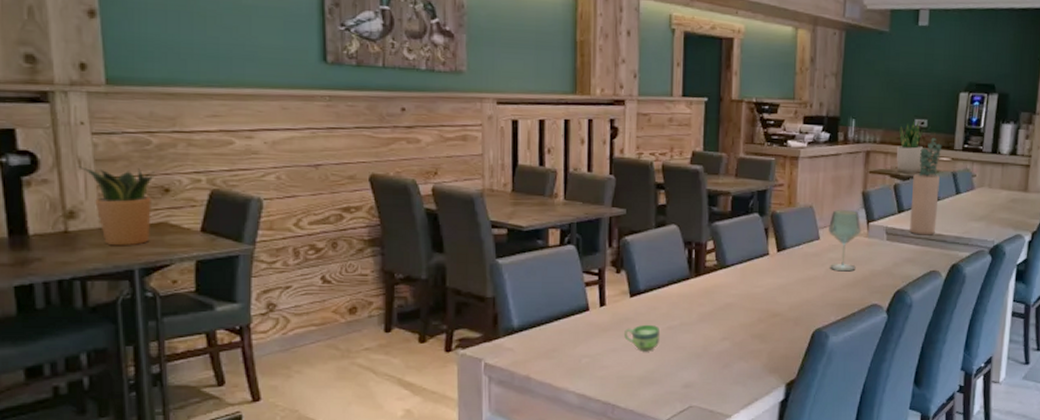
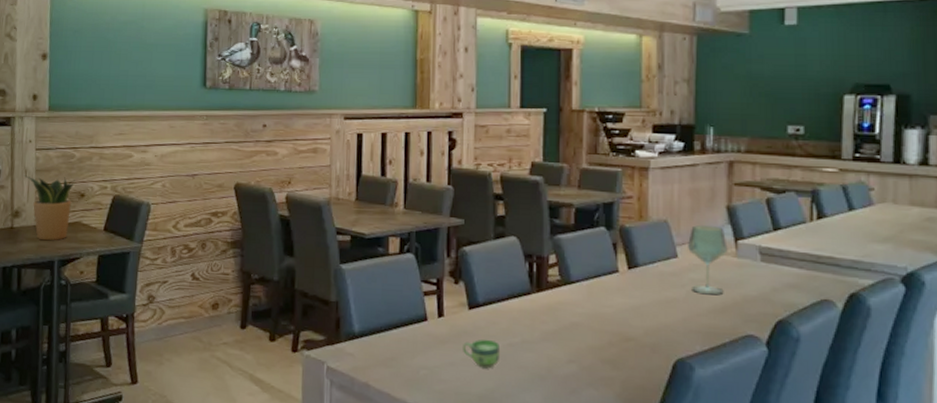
planter: present [896,120,923,173] -> none [766,127,801,186]
vase: present [910,133,942,235] -> none [789,141,826,258]

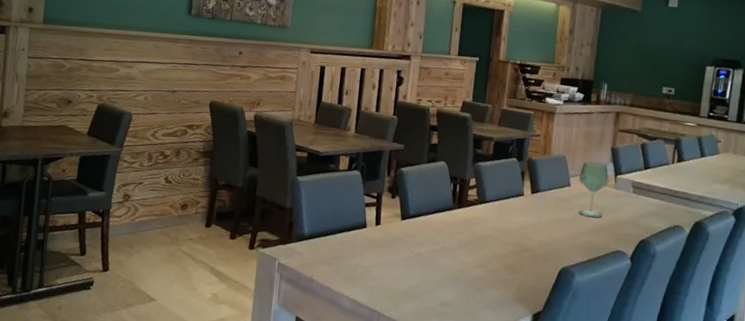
potted plant: present [23,175,76,241] -> none [14,80,64,141]
cup: present [462,339,501,368] -> none [393,245,425,269]

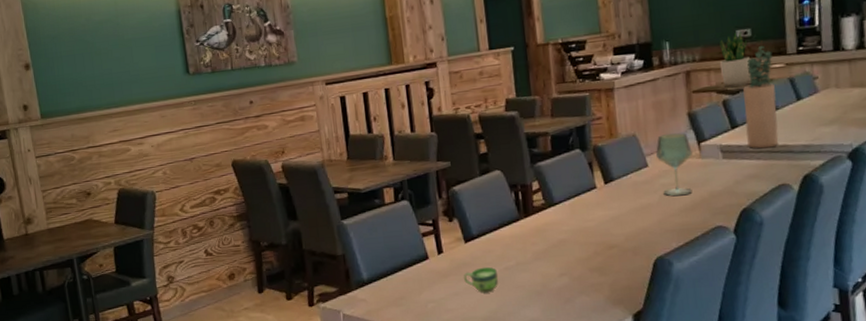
cup: none [393,245,425,269] -> present [463,267,499,292]
planter: none [644,88,670,135] -> present [719,31,752,87]
vase: none [655,100,688,193] -> present [743,41,779,149]

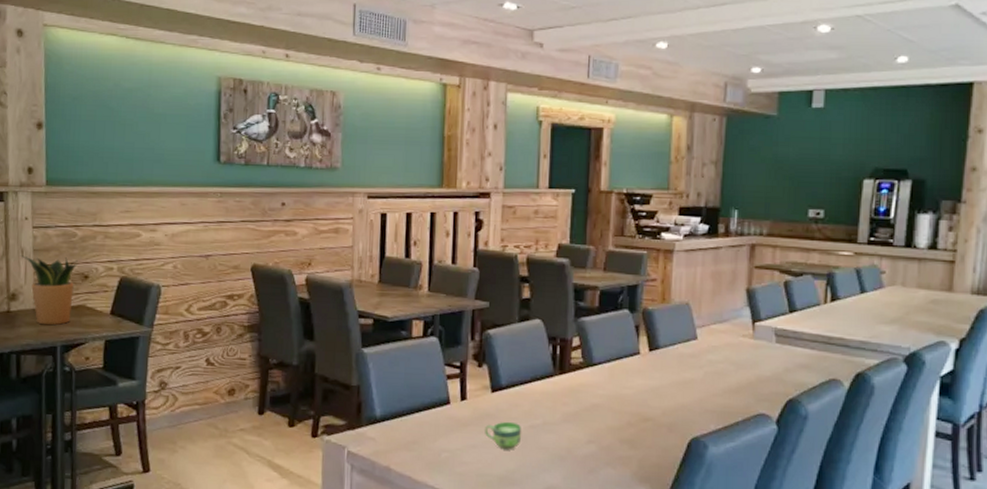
potted plant: none [28,179,81,242] -> present [20,255,79,326]
wine glass: present [656,133,693,196] -> none [708,308,746,376]
planter: present [719,31,752,87] -> none [786,211,819,269]
vase: present [743,41,779,149] -> none [804,224,842,339]

